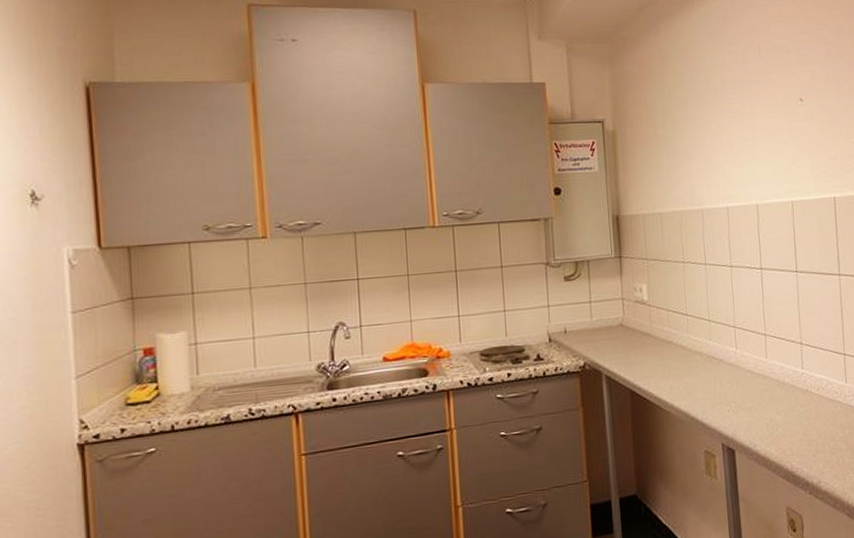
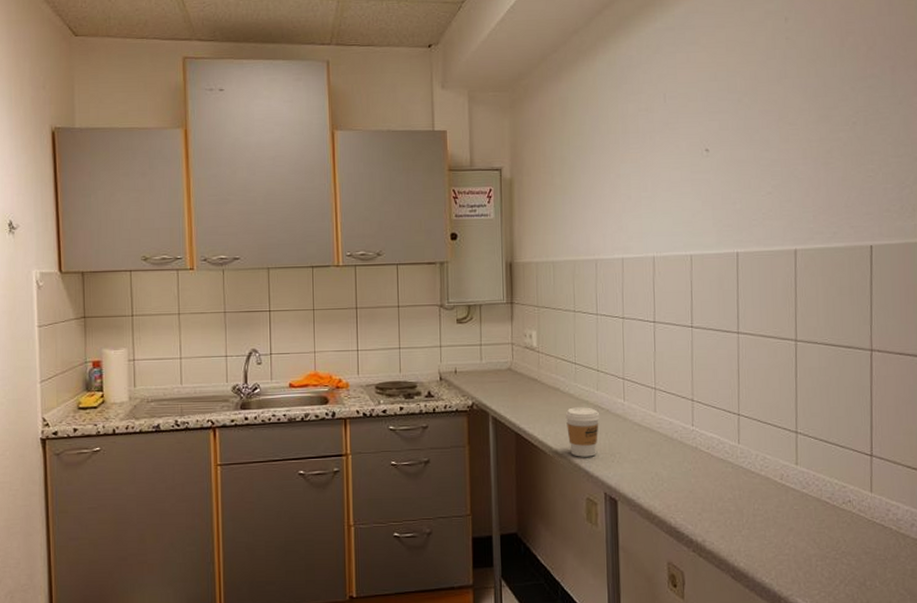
coffee cup: none [679,358,714,410] -> present [565,407,600,457]

